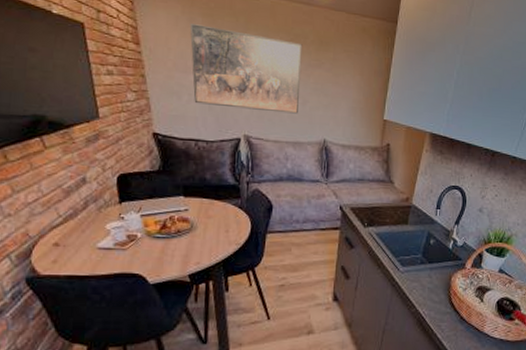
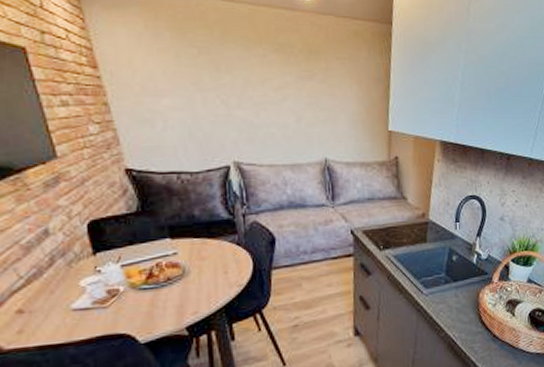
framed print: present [189,24,303,114] -> none [156,40,293,133]

